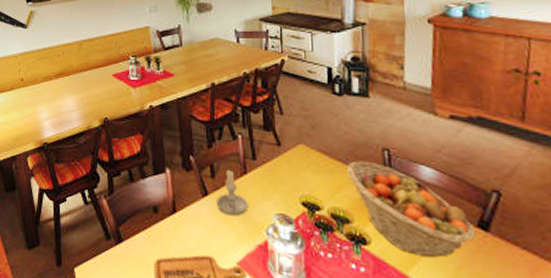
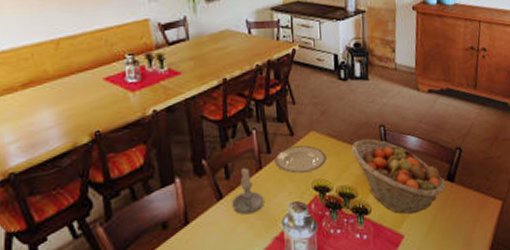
plate: none [260,157,317,186] -> present [275,145,327,174]

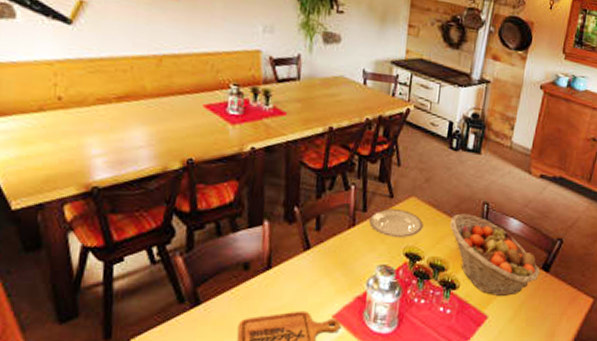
candle: present [232,167,264,215] -> none [318,222,352,270]

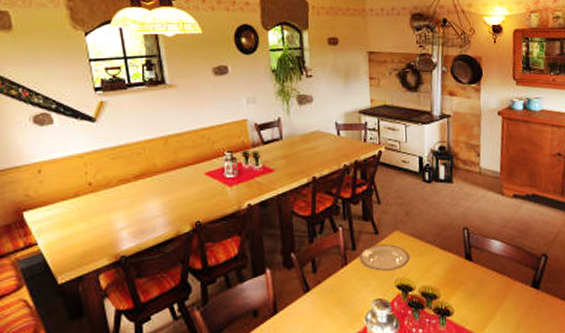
fruit basket: present [450,213,541,297] -> none [435,241,531,319]

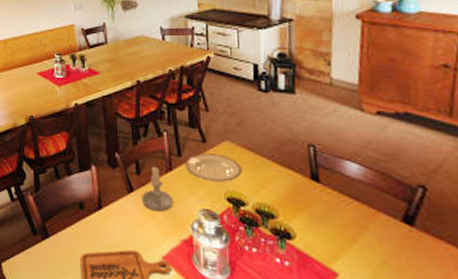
candle: none [318,262,349,308] -> present [142,166,173,212]

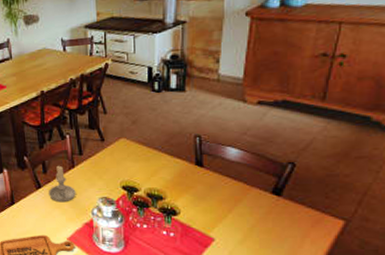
plate: present [185,153,242,182] -> none [86,150,136,174]

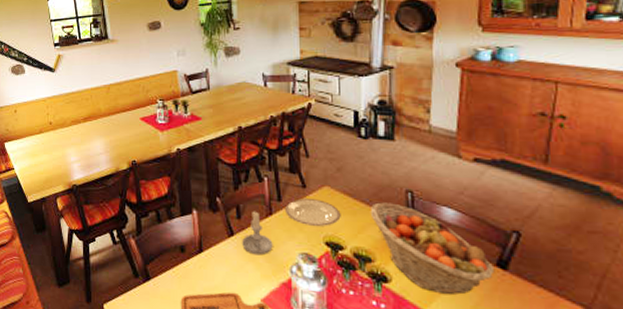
plate: none [86,150,136,174] -> present [285,198,341,226]
fruit basket: none [163,147,271,221] -> present [371,202,495,295]

